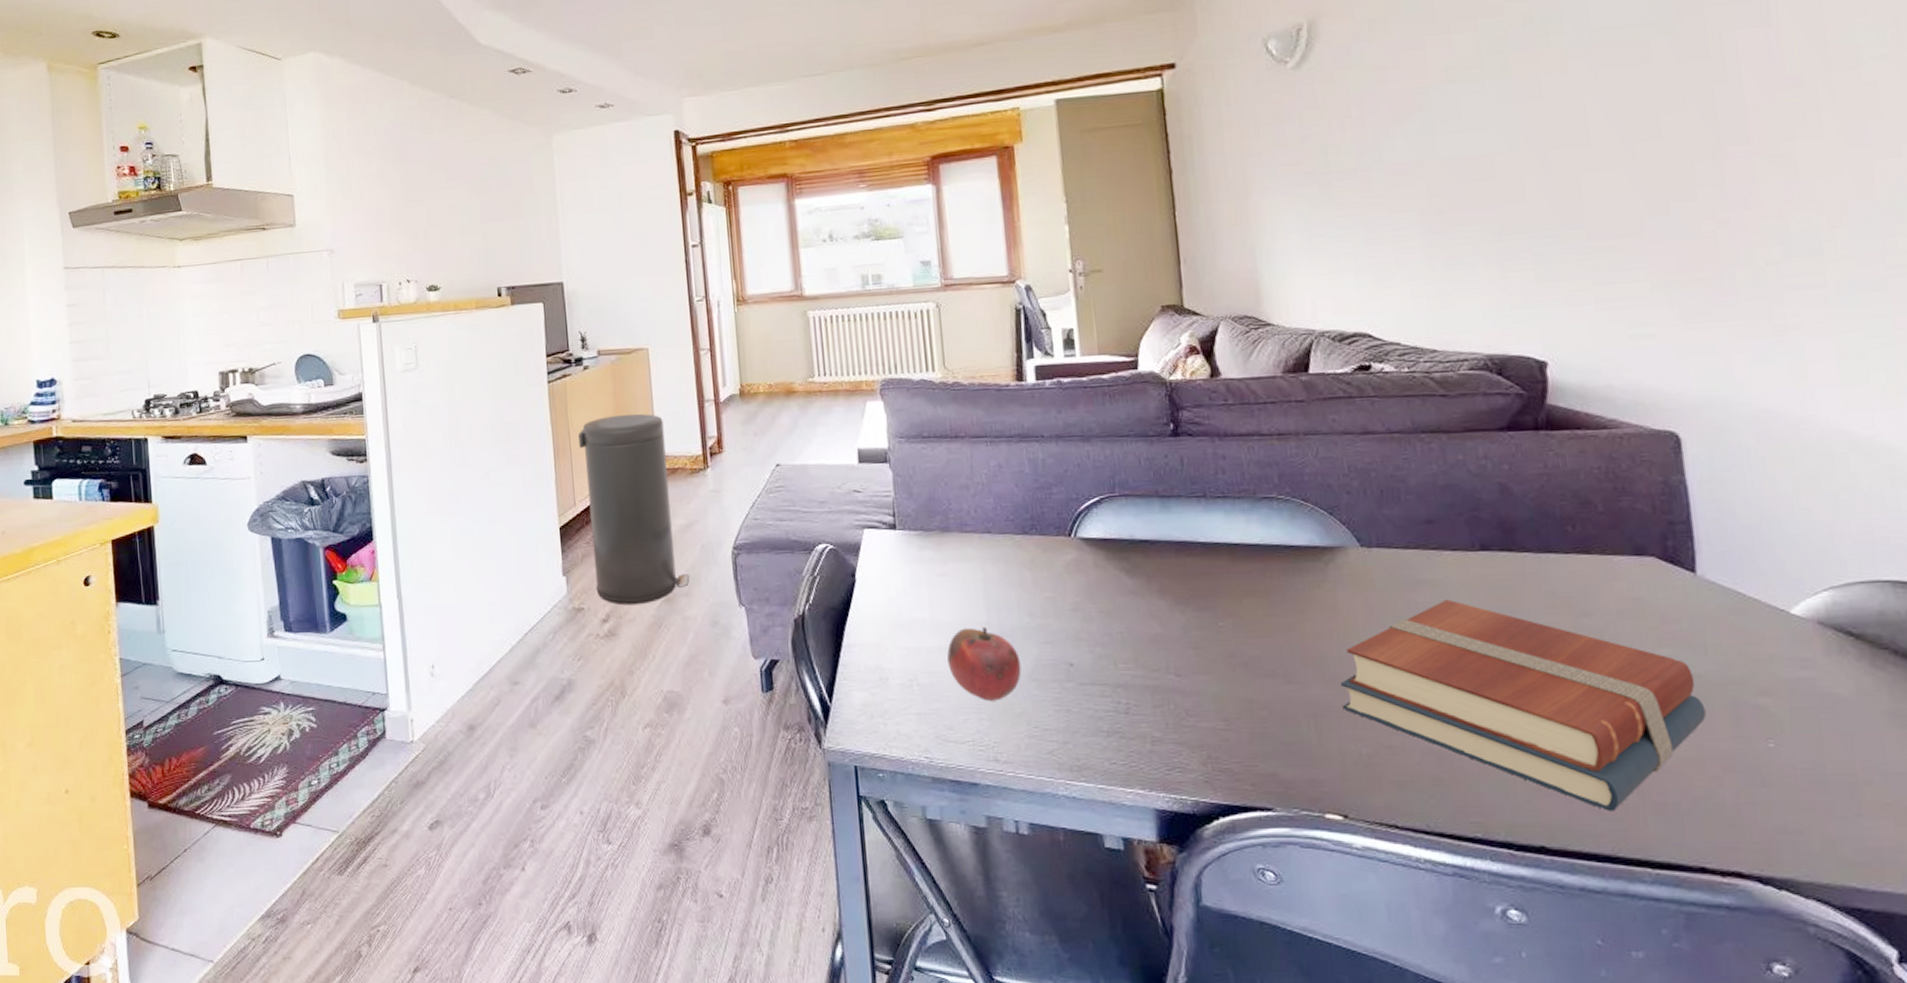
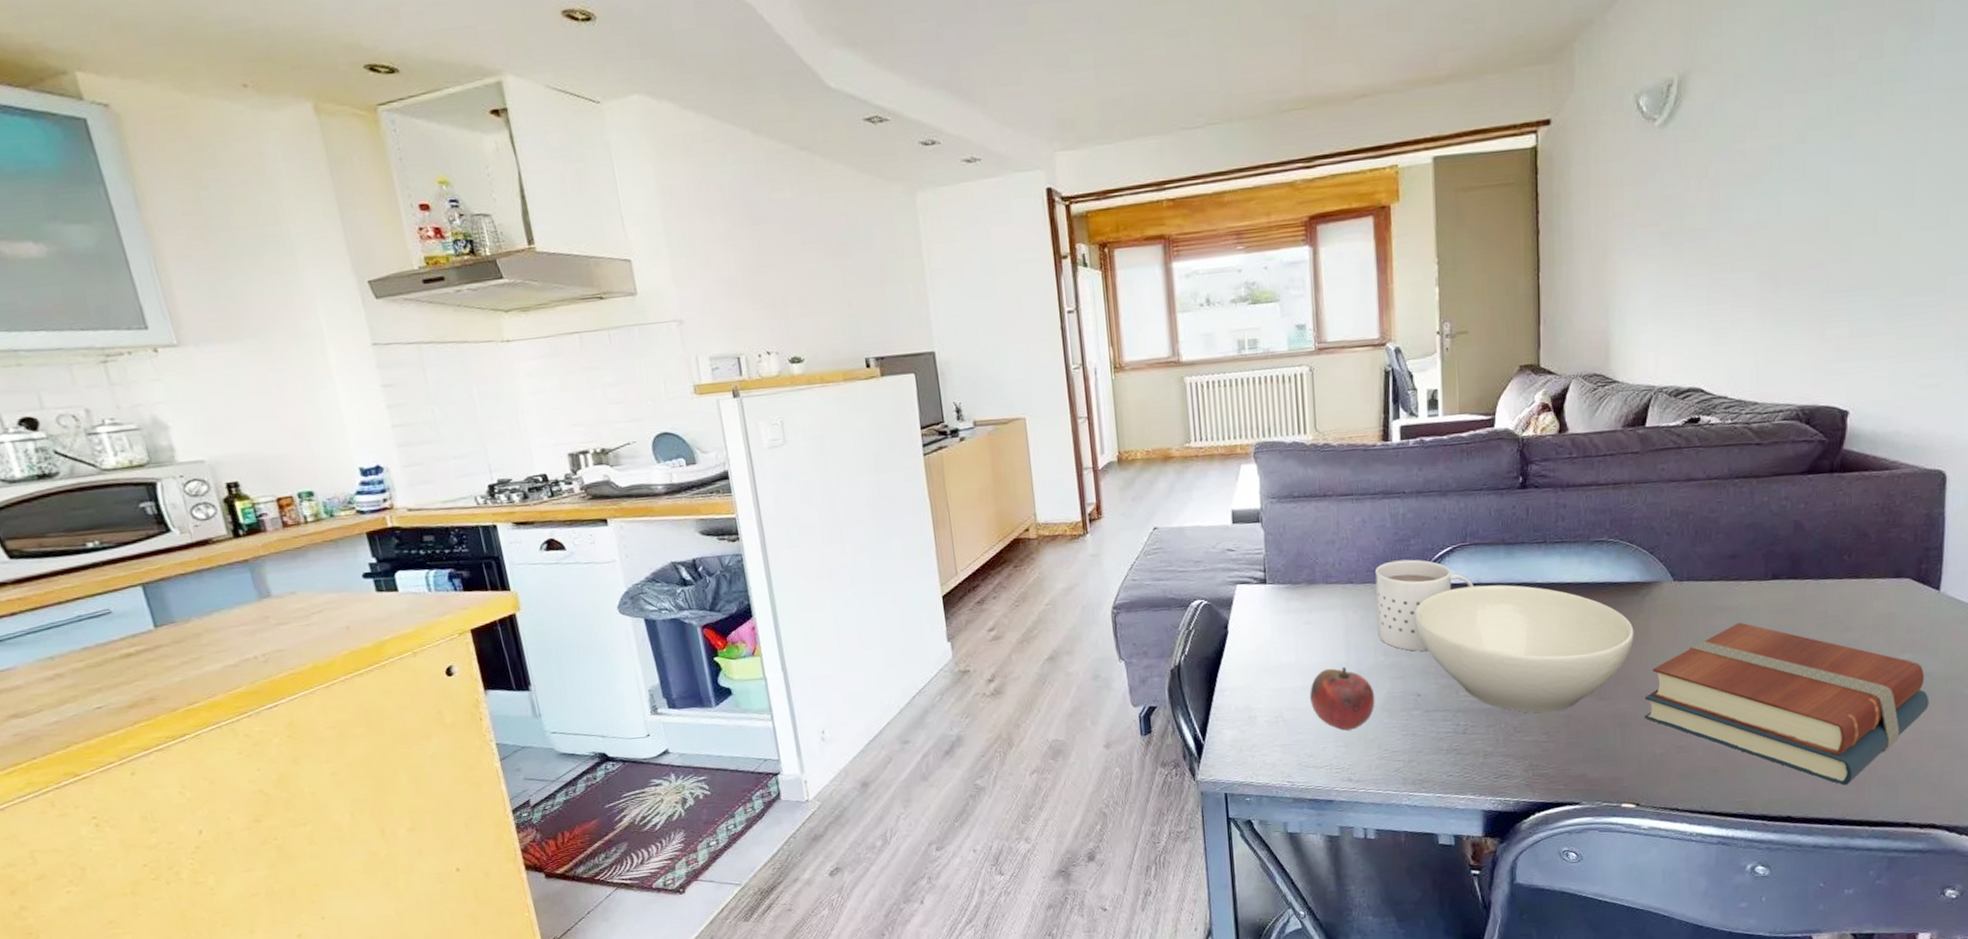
pedal bin: present [578,413,689,606] -> none [957,483,1071,666]
mug: none [1015,509,1126,614] -> present [1375,559,1473,652]
bowl: none [1061,541,1320,695] -> present [1414,584,1634,713]

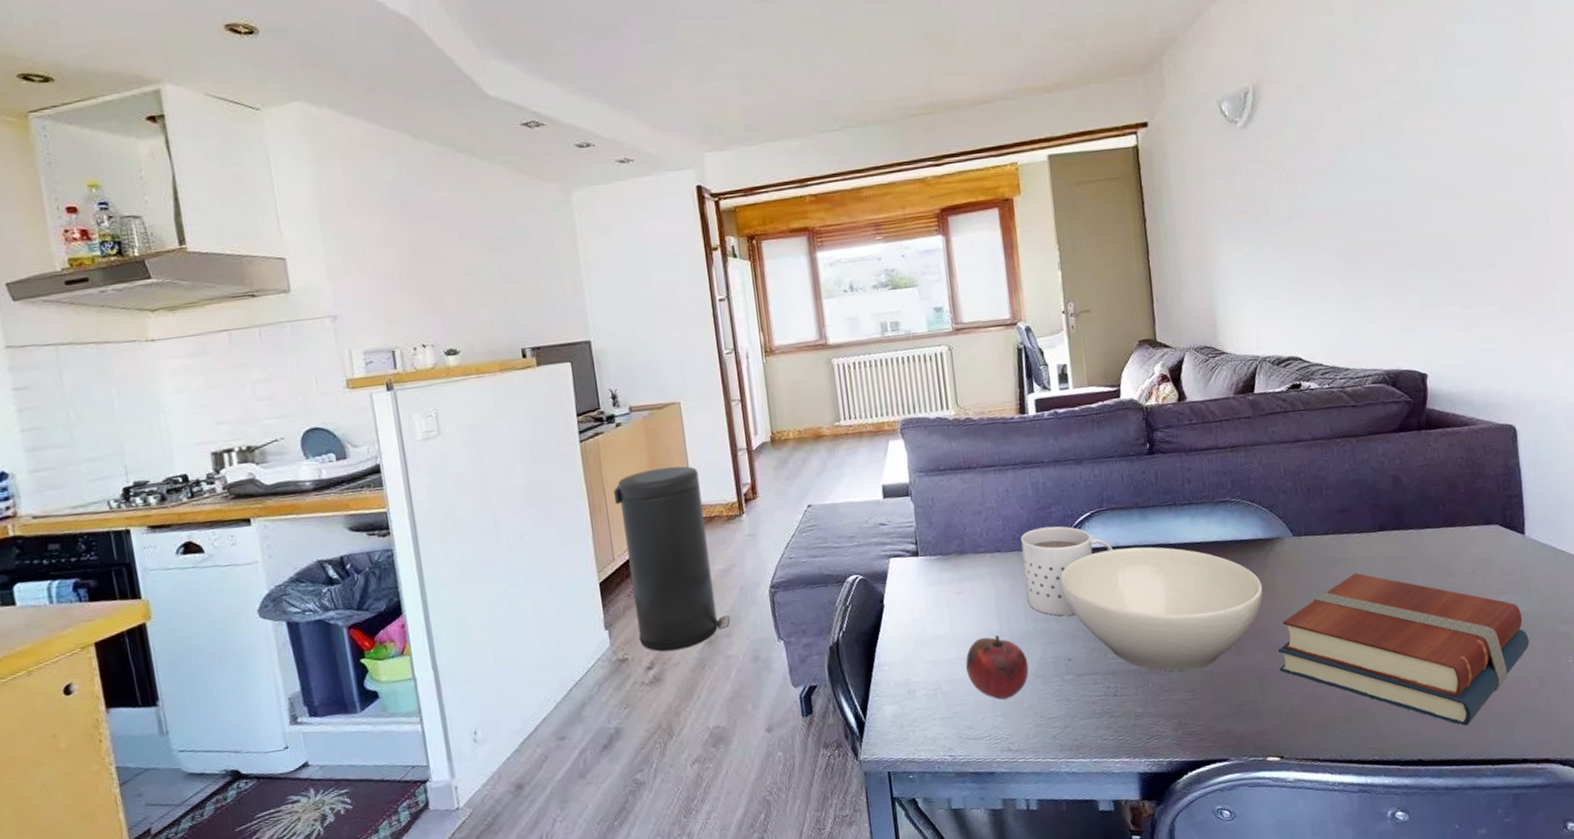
pedal bin: none [957,483,1071,666] -> present [614,466,730,652]

